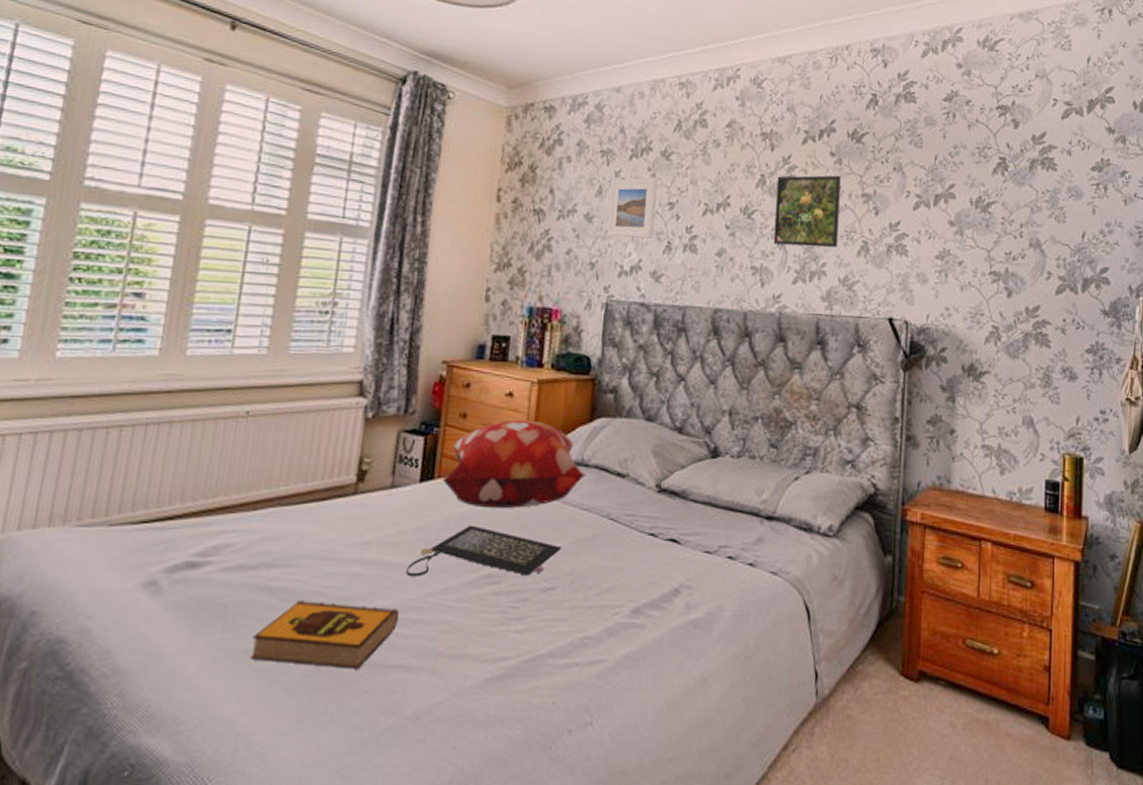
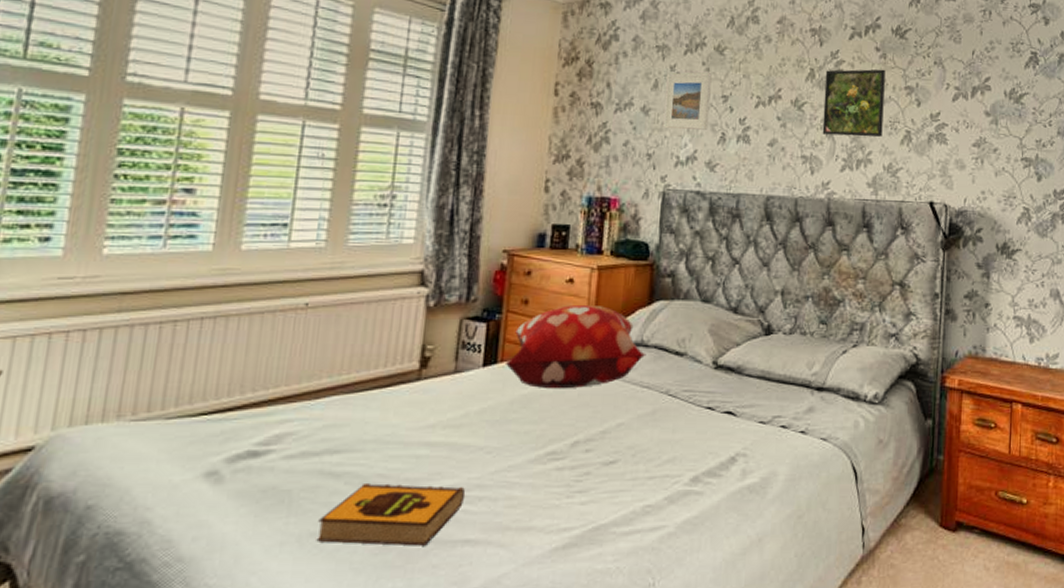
clutch bag: present [406,525,562,577] -> none [471,405,623,457]

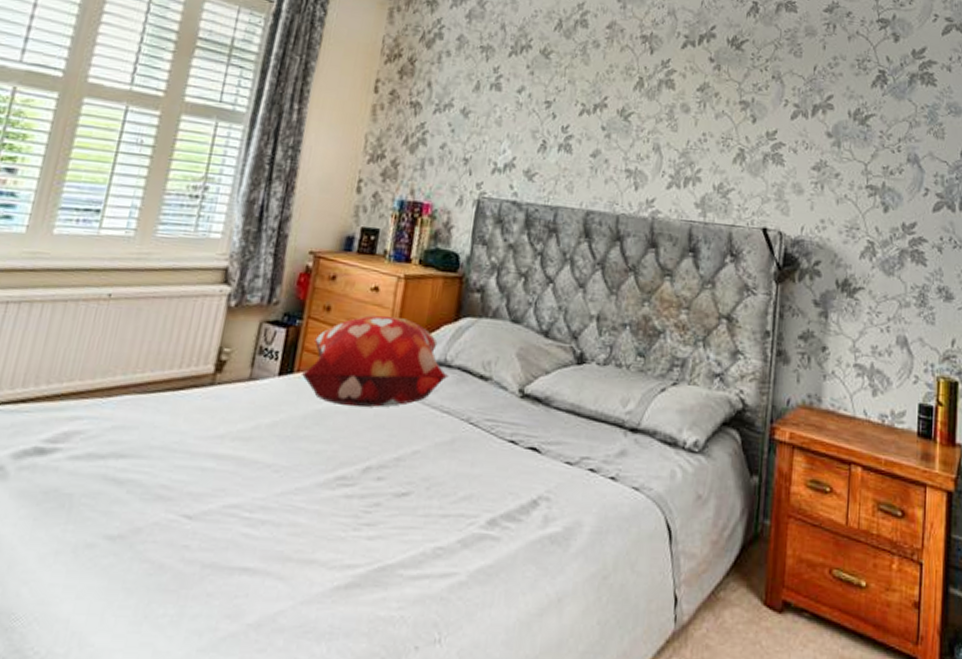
hardback book: present [316,482,466,546] -> none [91,493,249,570]
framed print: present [662,72,712,130] -> none [481,74,536,137]
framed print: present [822,69,886,137] -> none [649,79,719,154]

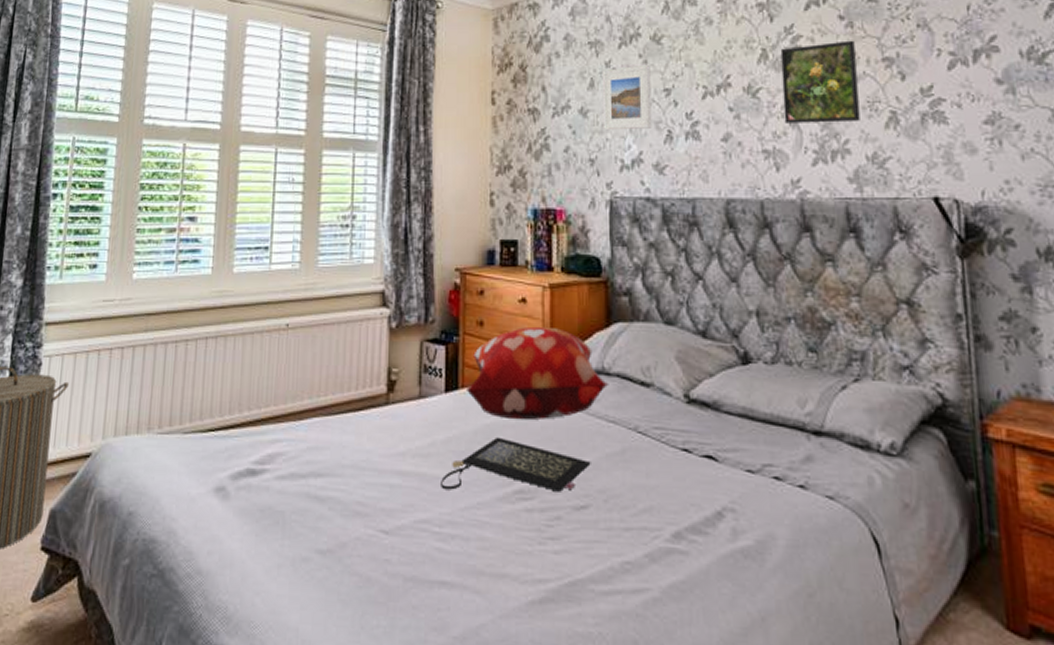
clutch bag: none [258,422,419,479] -> present [441,437,591,492]
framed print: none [481,74,536,137] -> present [602,65,652,131]
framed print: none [649,79,719,154] -> present [780,40,860,123]

